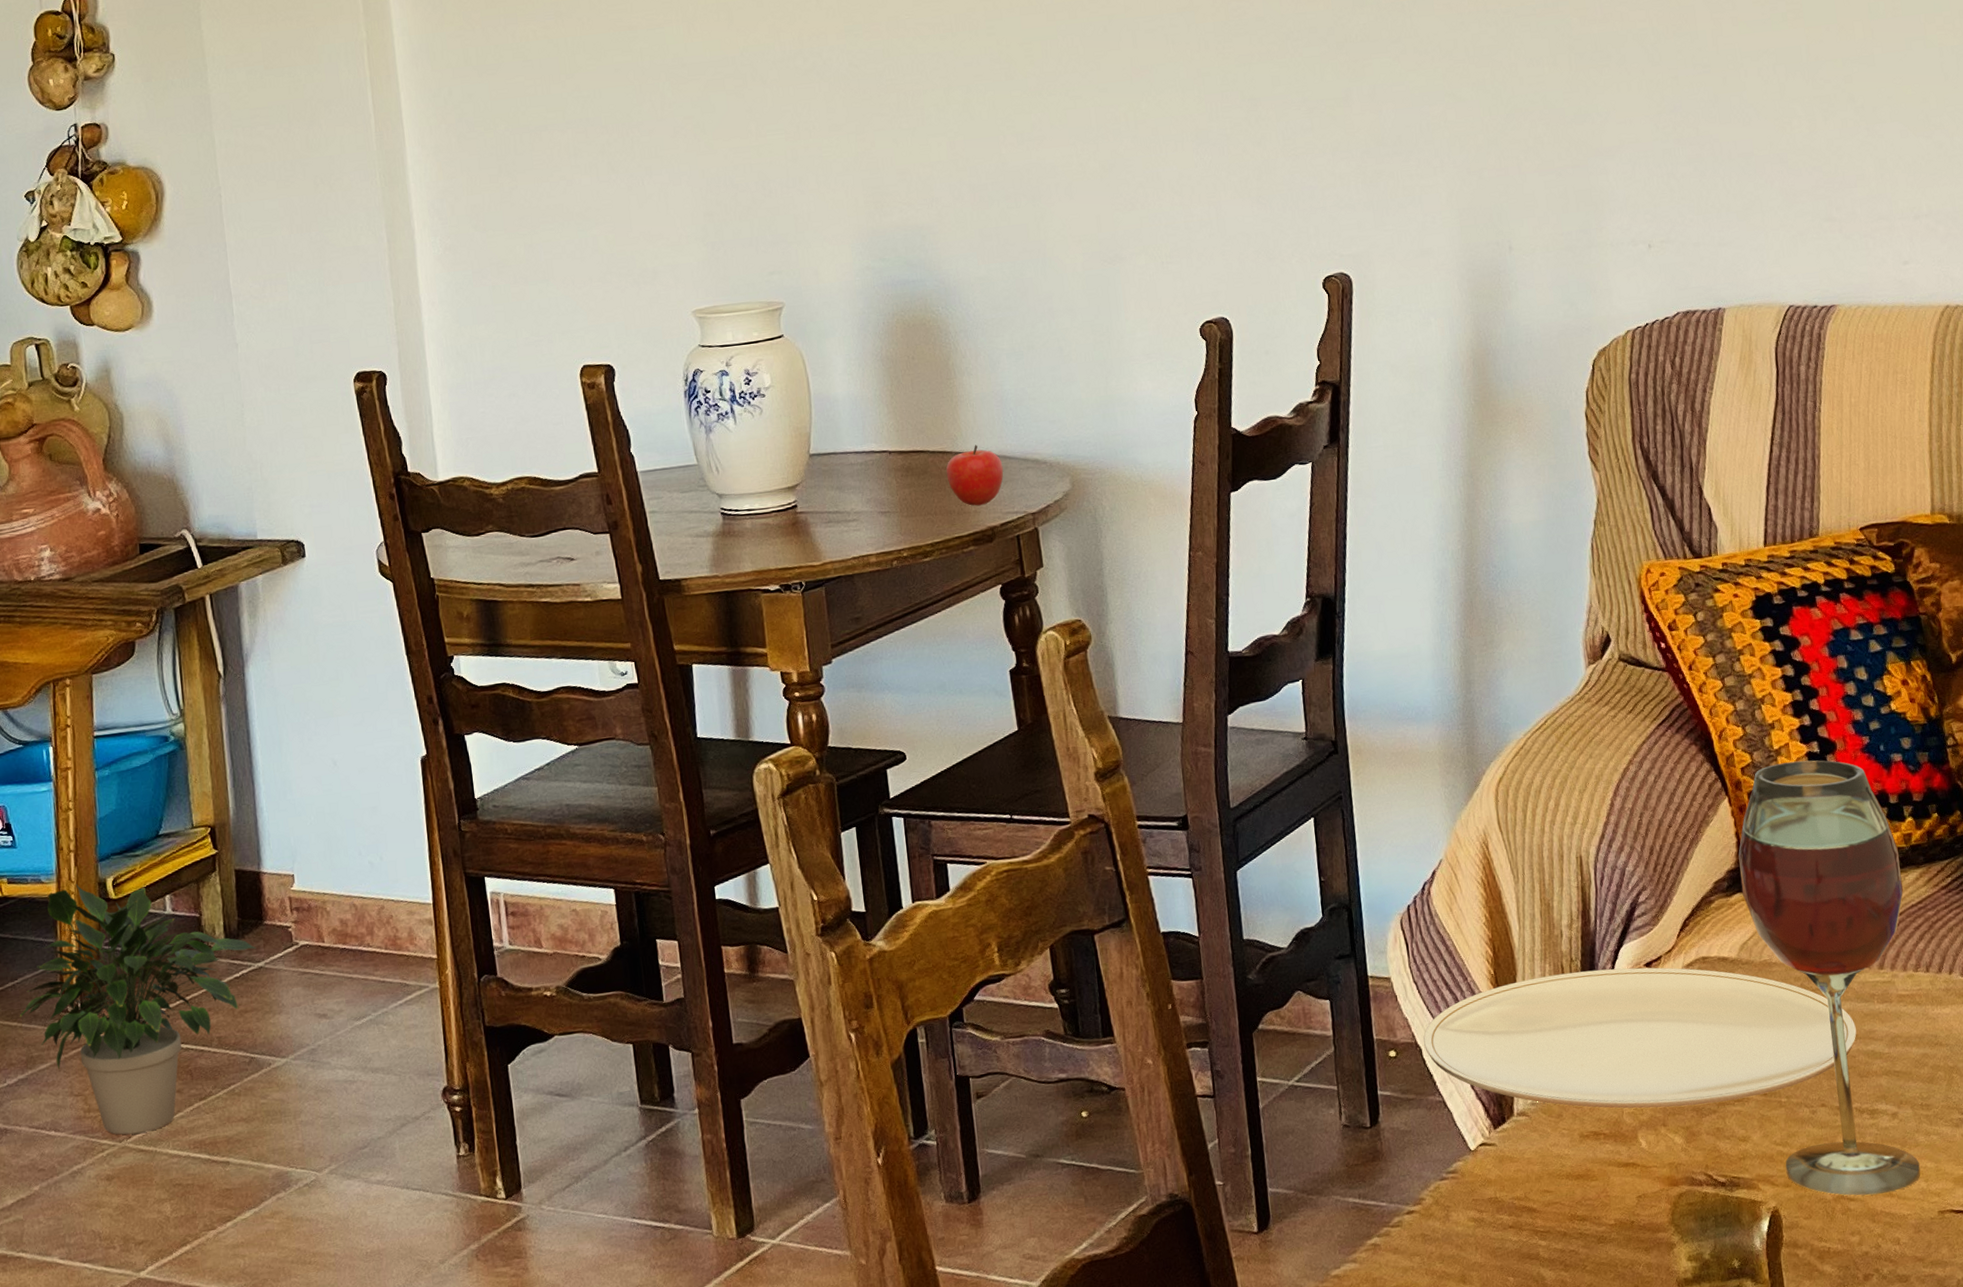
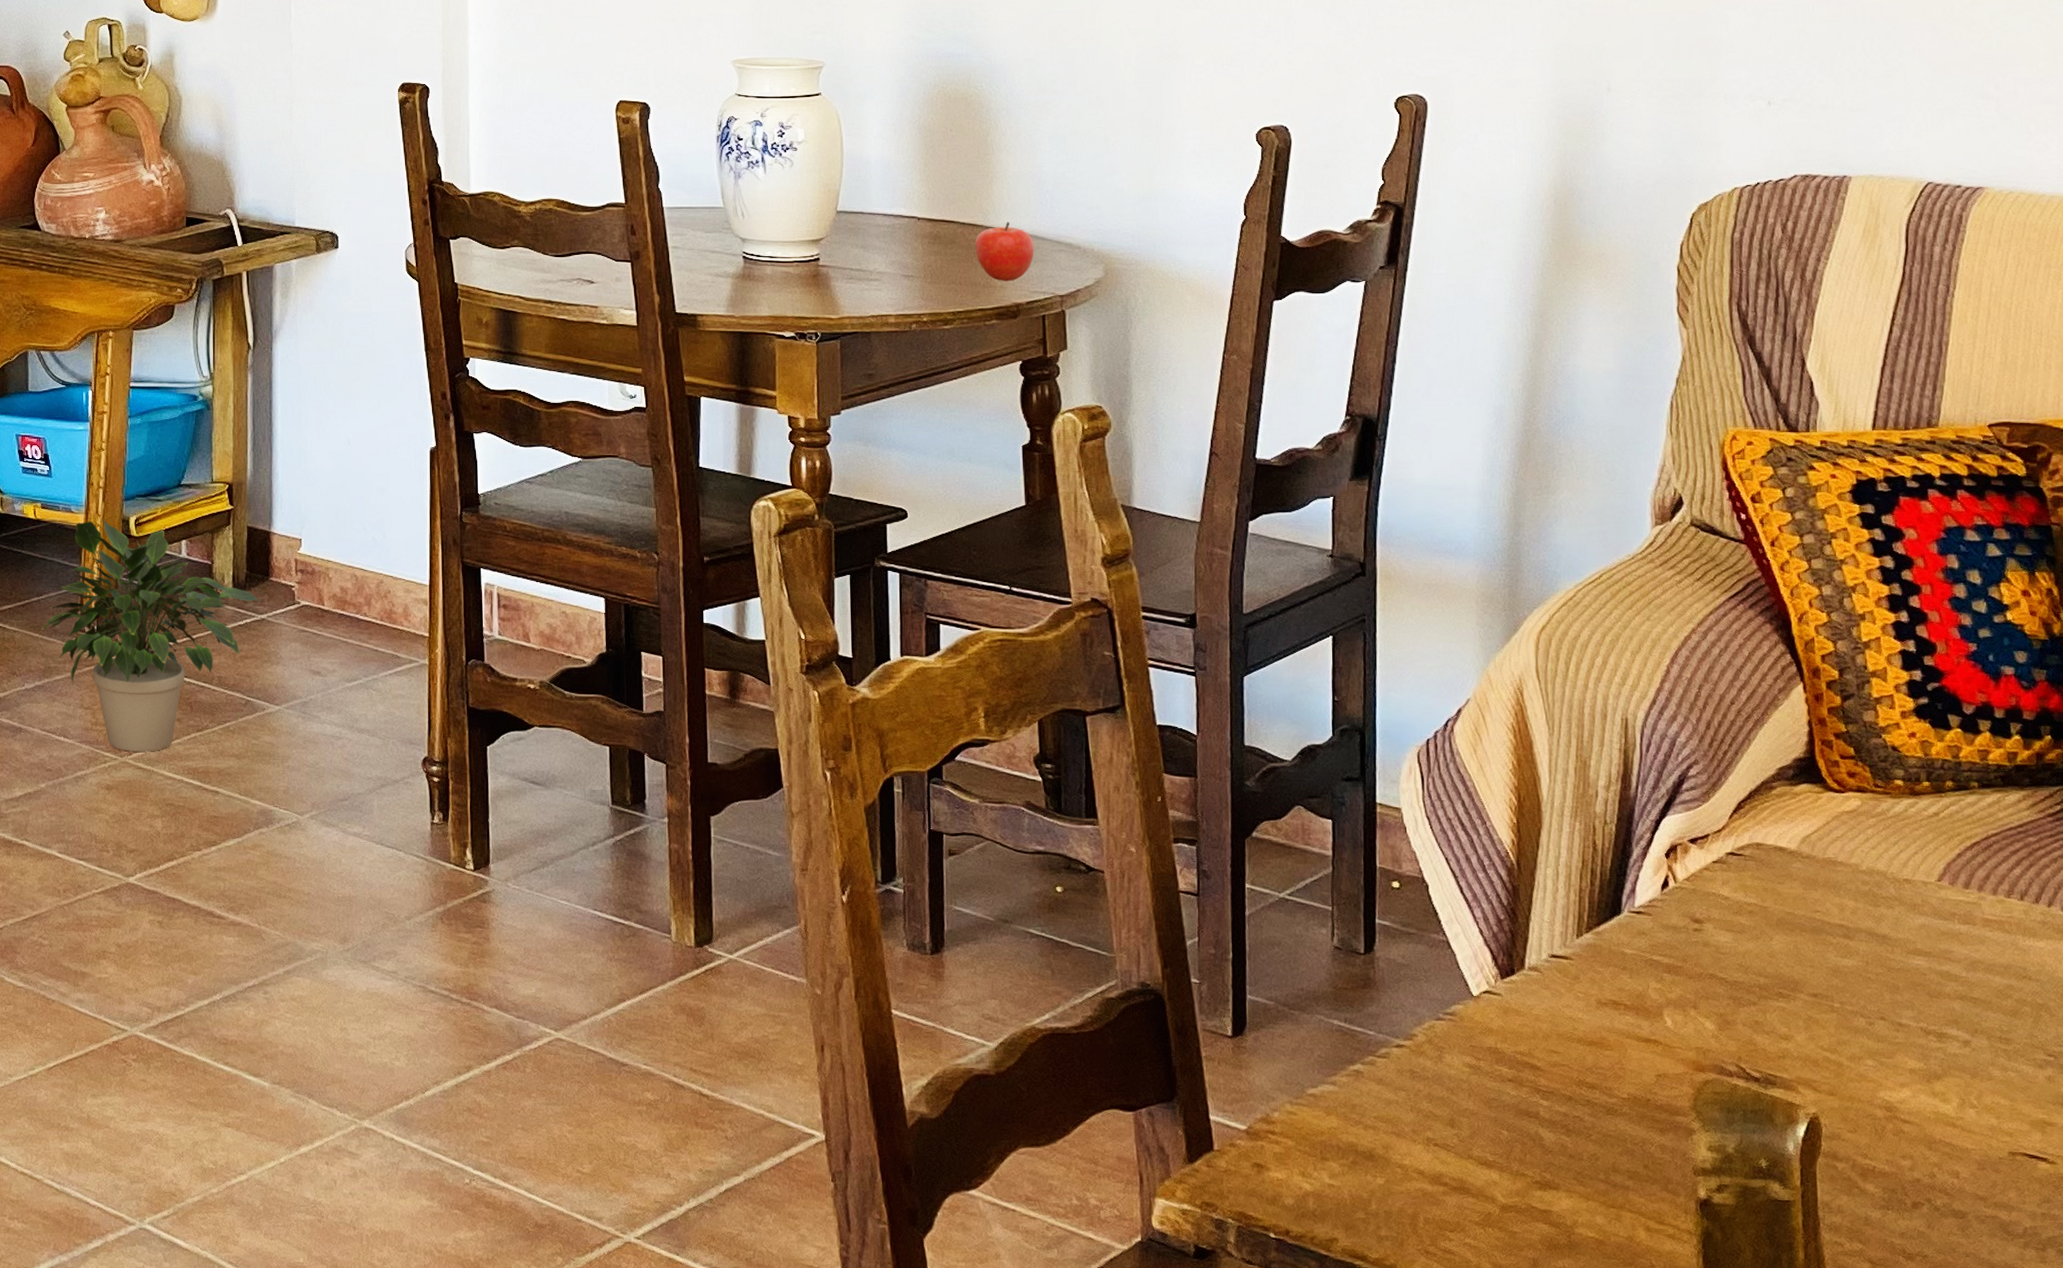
plate: present [1423,967,1857,1109] -> none [1432,834,1930,996]
wineglass: present [1738,760,1921,1196] -> none [1809,657,2002,1123]

